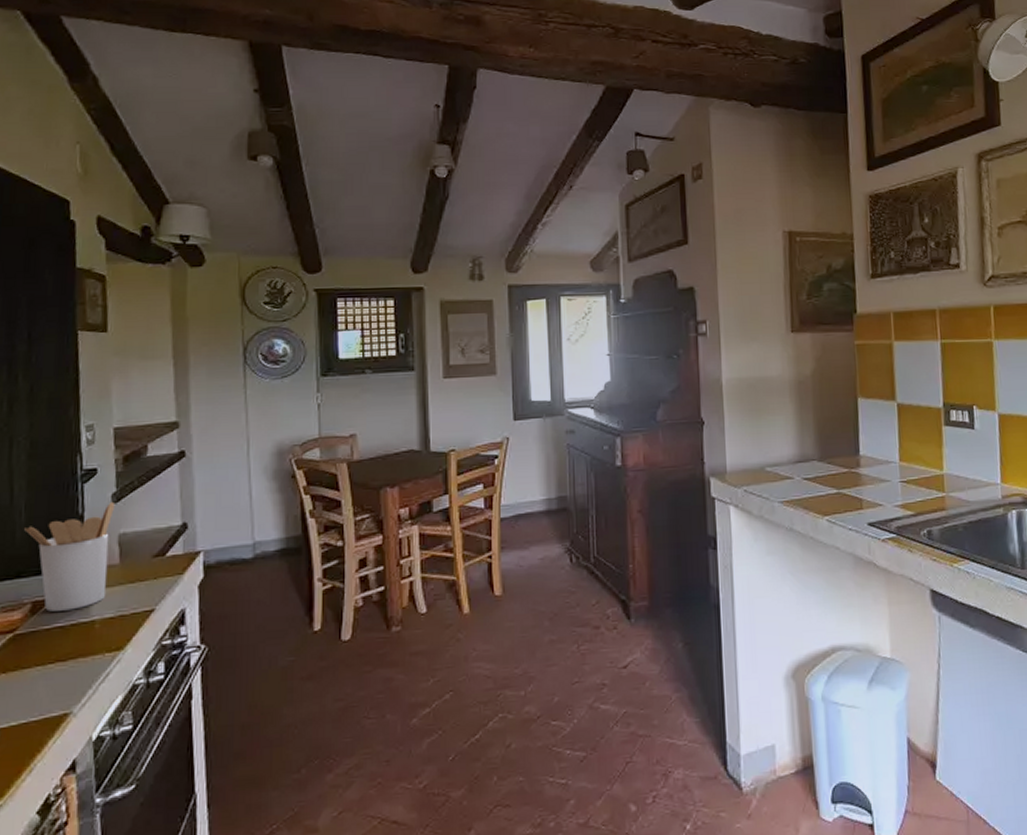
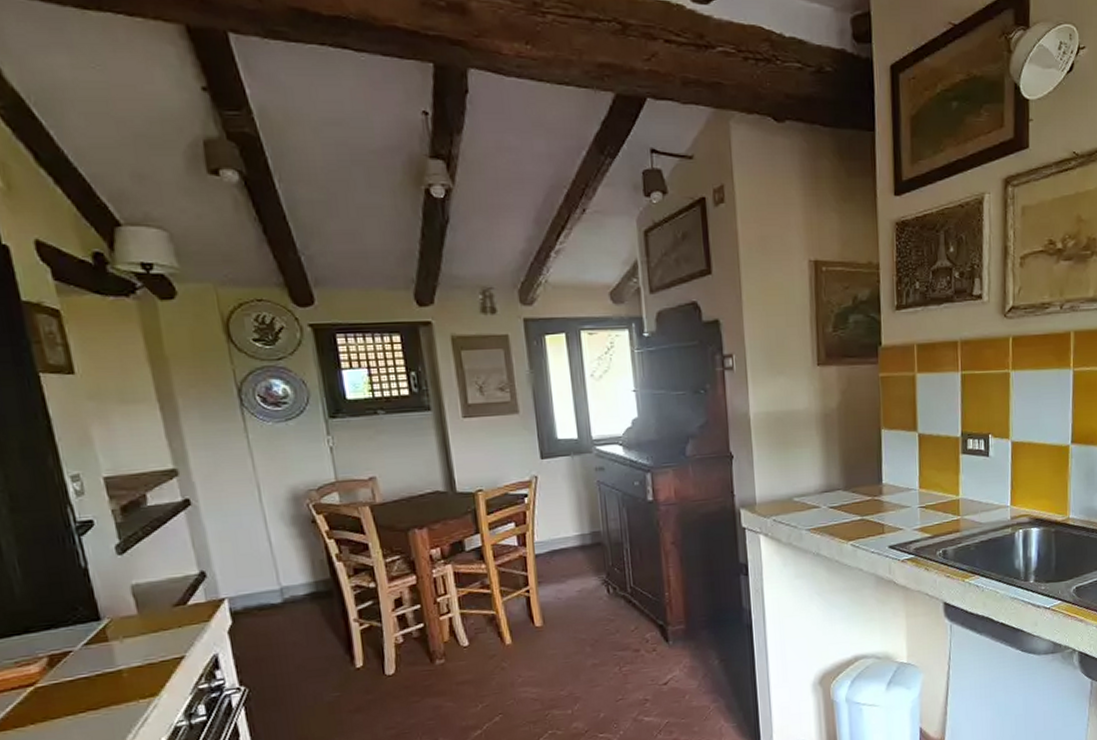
utensil holder: present [24,501,116,612] -> none [23,553,129,664]

